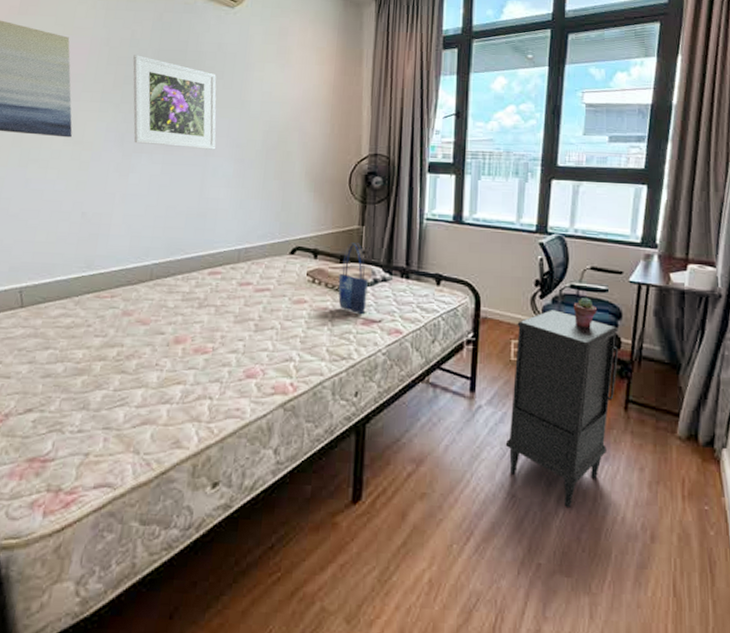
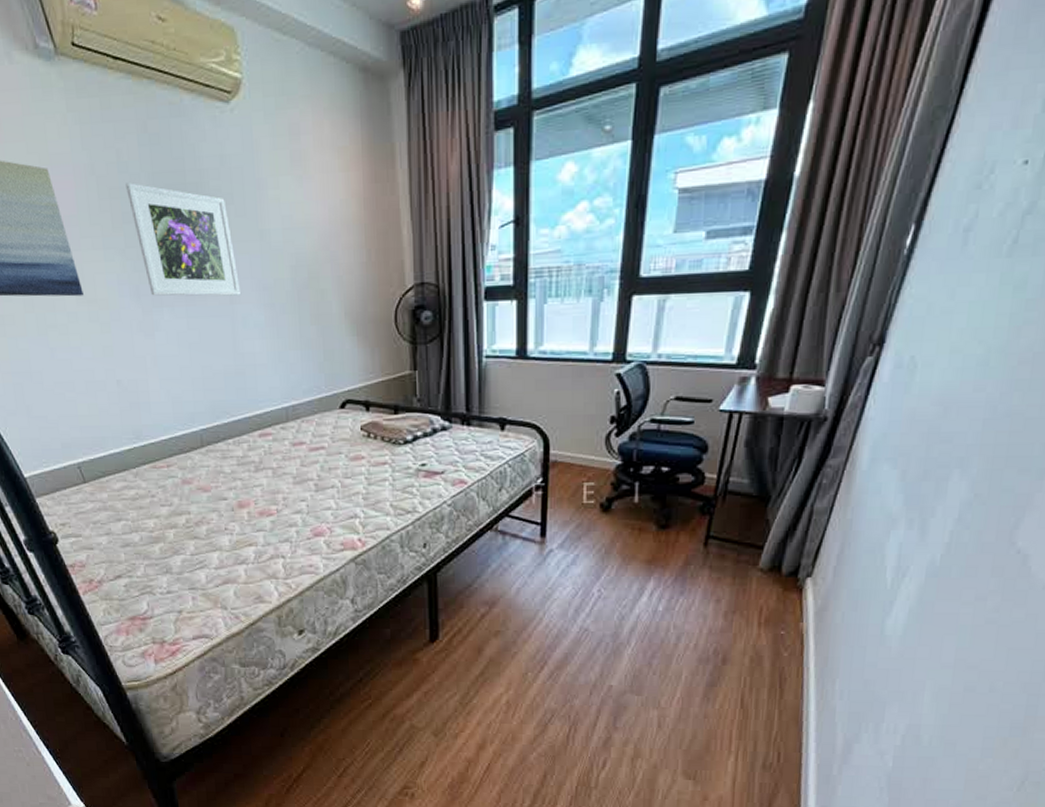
shopping bag: present [338,243,368,315] -> none [395,390,427,467]
nightstand: present [505,310,619,507] -> none [577,448,703,637]
potted succulent: present [573,297,598,328] -> none [653,431,681,465]

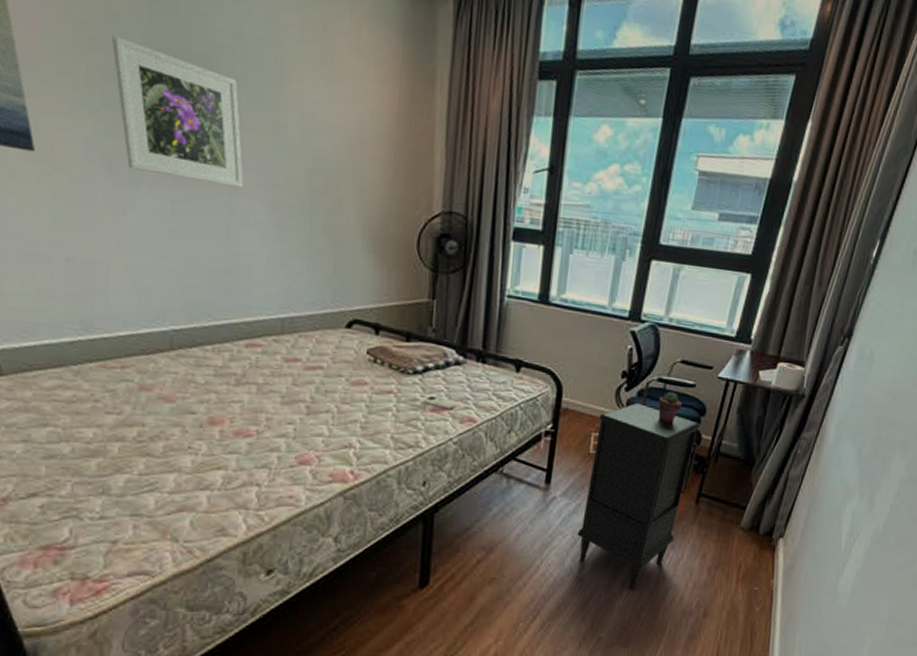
nightstand: none [577,448,703,637] -> present [577,403,701,589]
potted succulent: none [653,431,681,465] -> present [658,391,683,424]

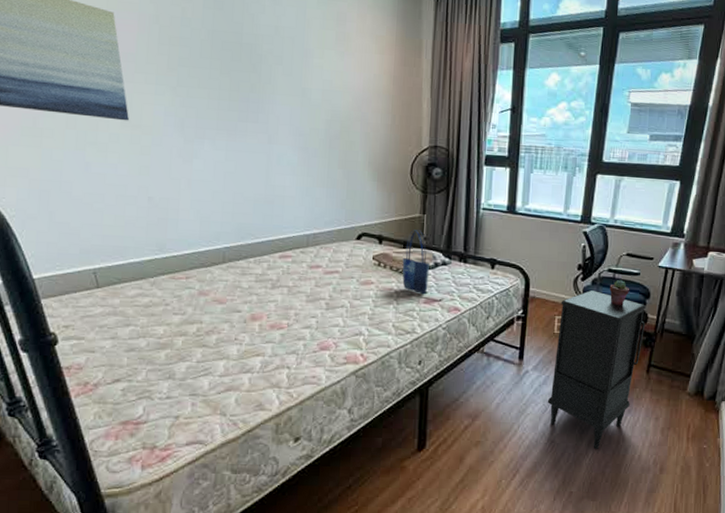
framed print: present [112,36,244,188] -> none [186,35,280,138]
shopping bag: none [404,318,439,401] -> present [402,229,429,295]

